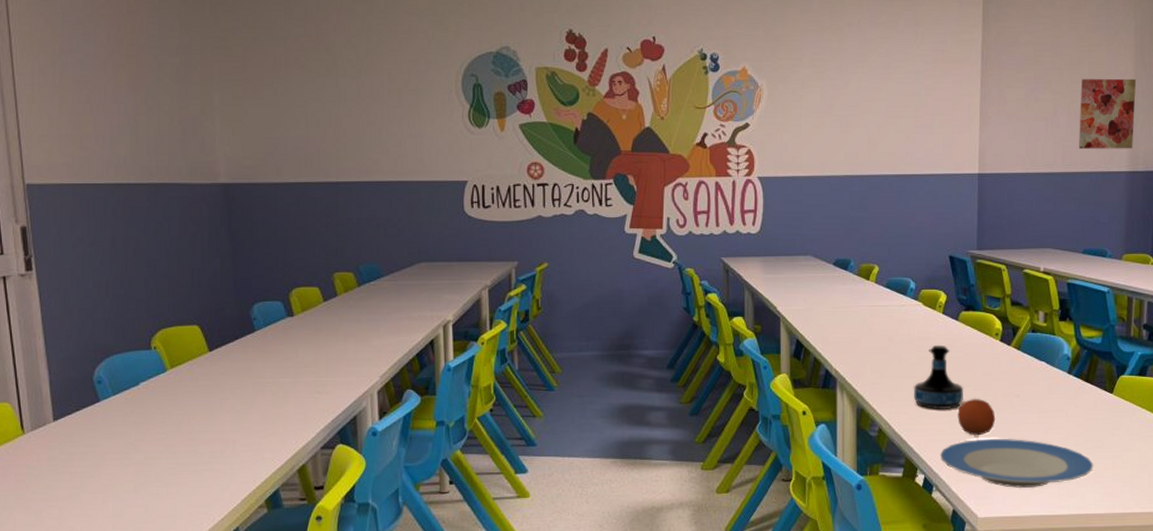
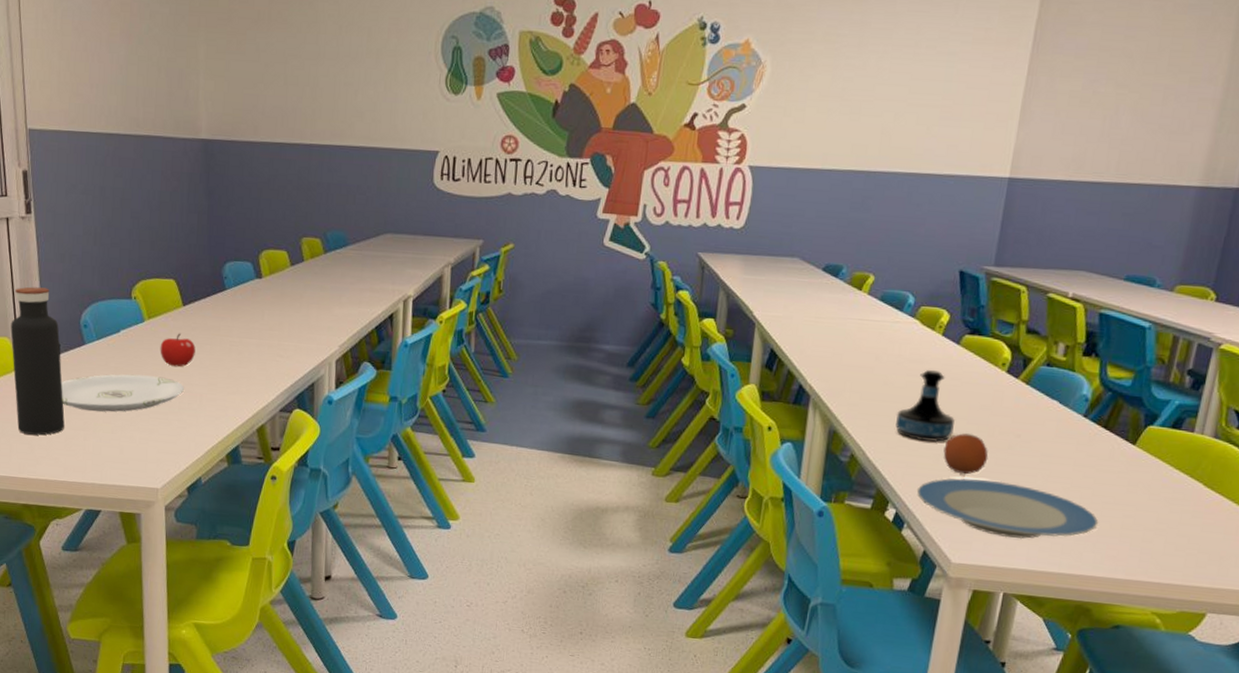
water bottle: none [11,346,79,504] -> present [10,286,65,436]
plate: none [73,427,214,471] -> present [61,374,184,412]
apple: none [185,379,225,415] -> present [160,333,196,367]
wall art: present [1078,78,1137,149] -> none [1139,70,1230,160]

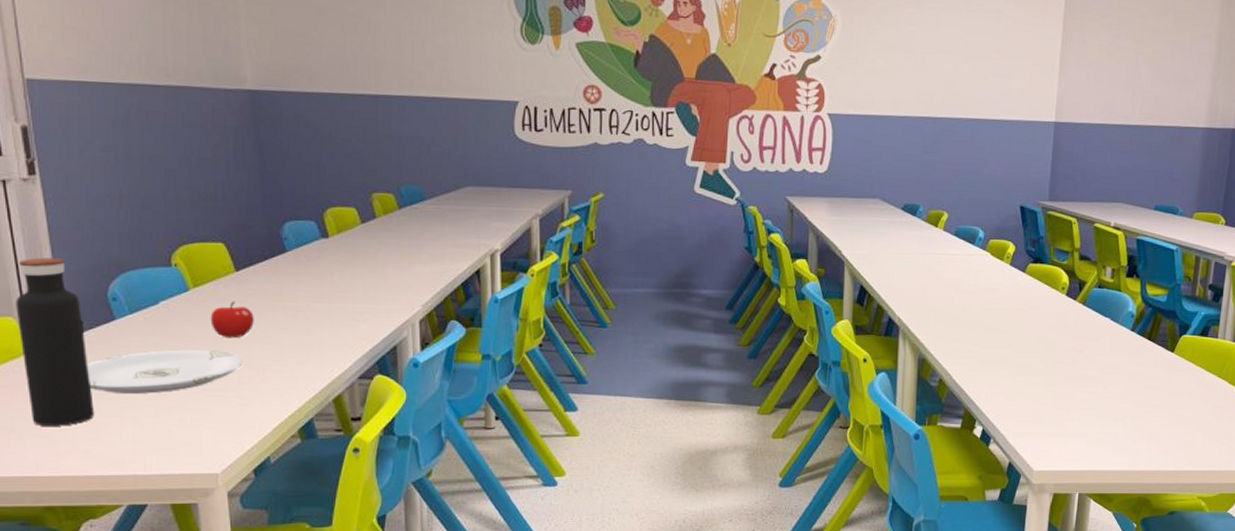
tequila bottle: present [895,369,955,442] -> none [976,296,1026,362]
plate: present [916,478,1099,539] -> none [999,392,1151,444]
orange: present [943,433,988,475] -> none [1019,353,1057,390]

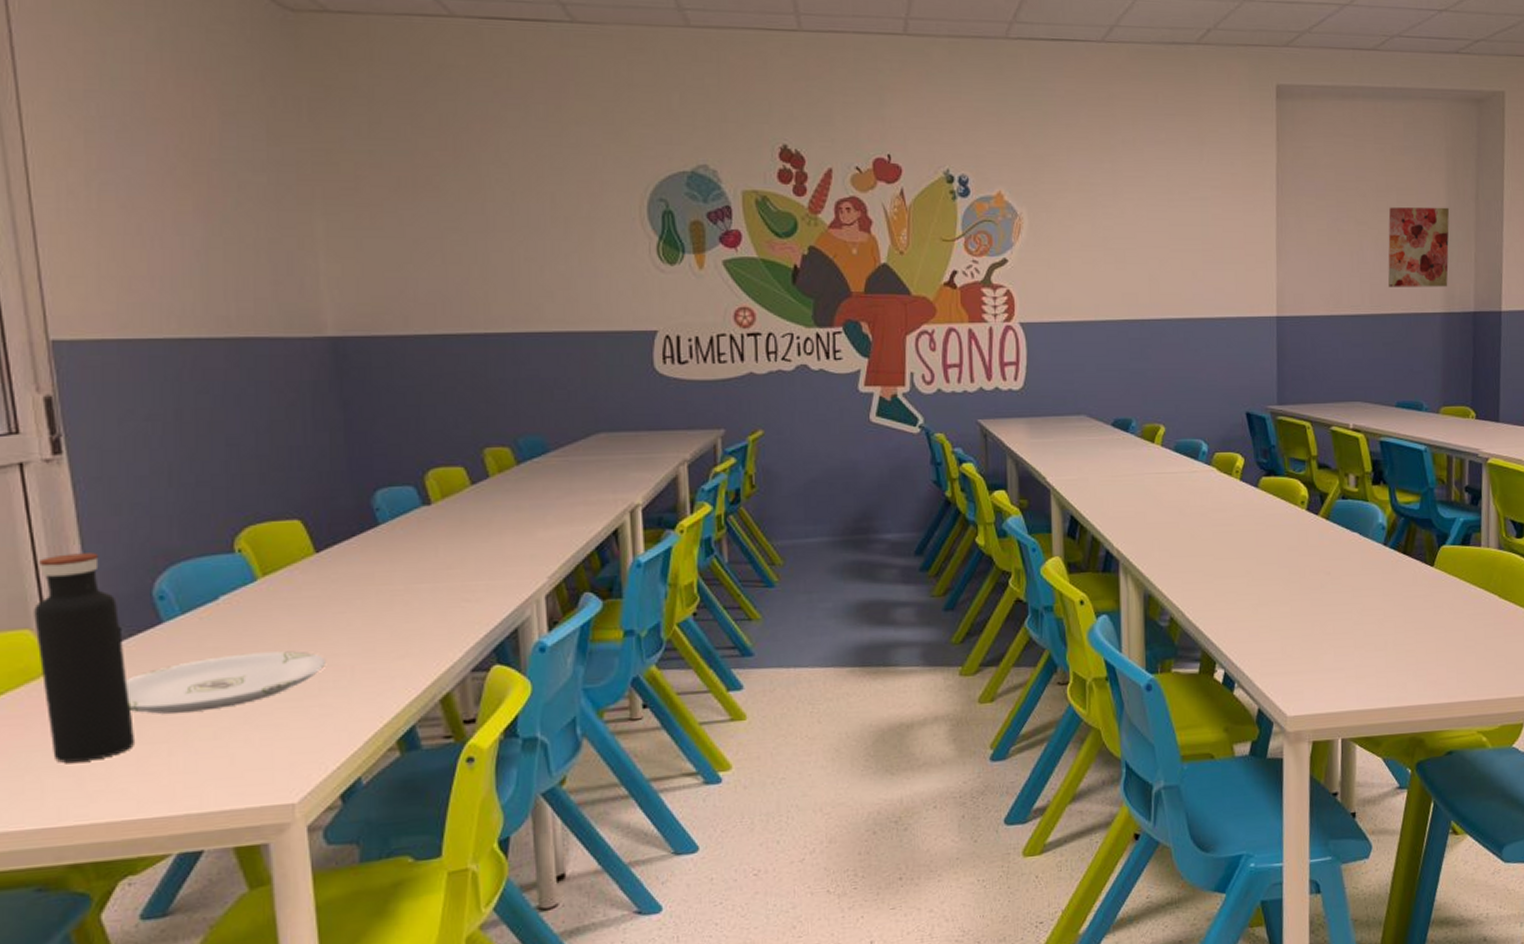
apple: present [210,301,254,339] -> none [284,589,339,635]
wall art: none [1157,28,1221,105] -> present [1387,207,1450,287]

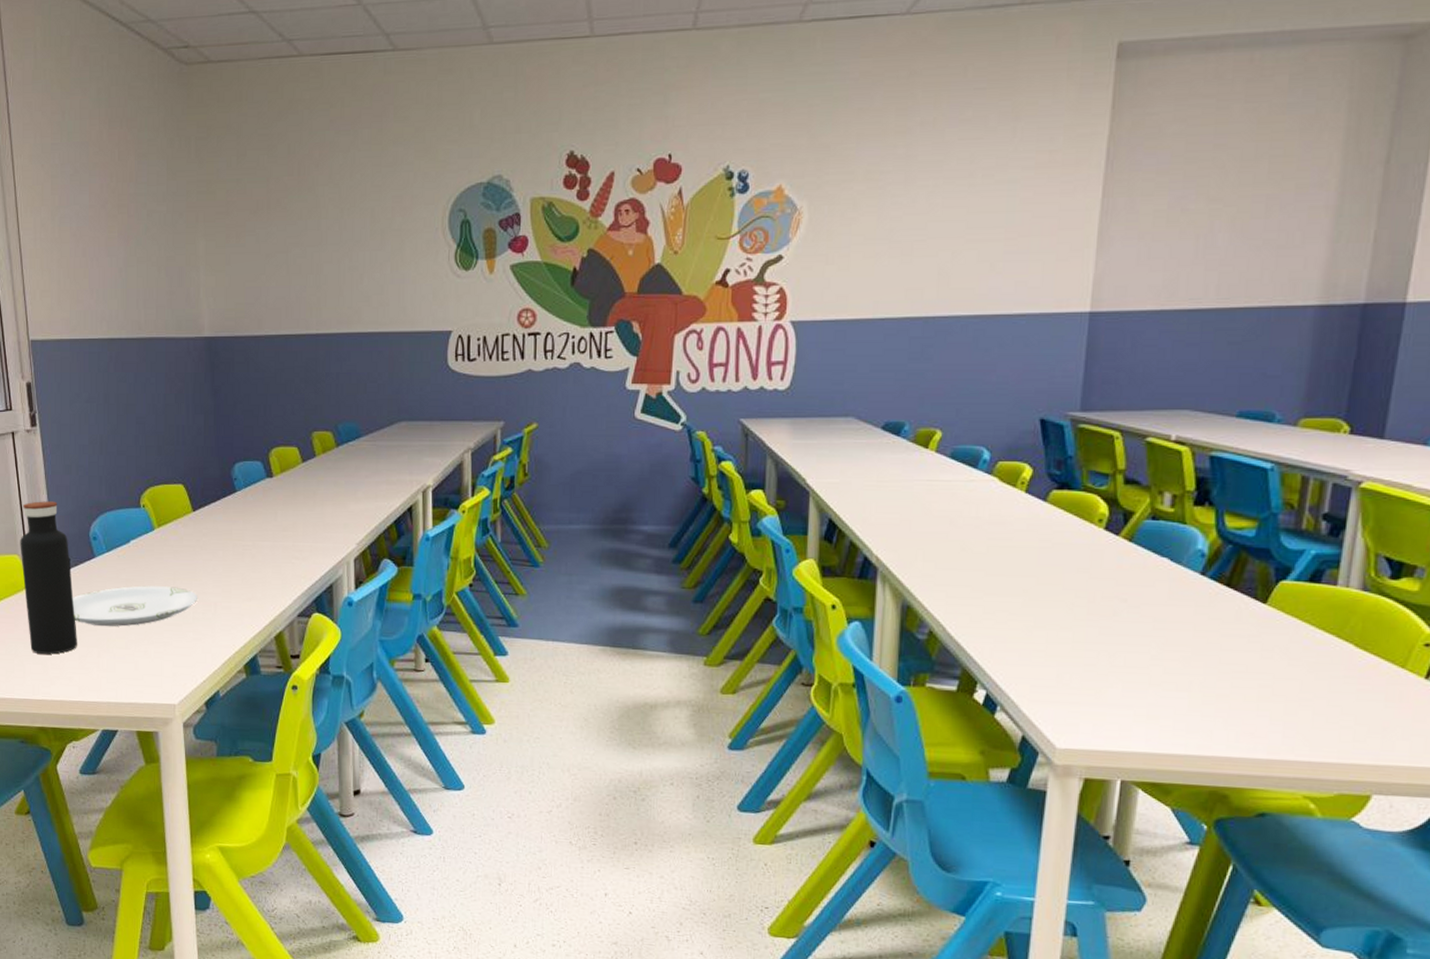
wall art: present [1387,207,1450,287] -> none [1242,175,1345,276]

